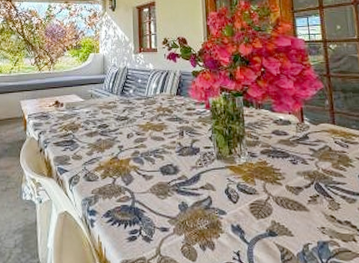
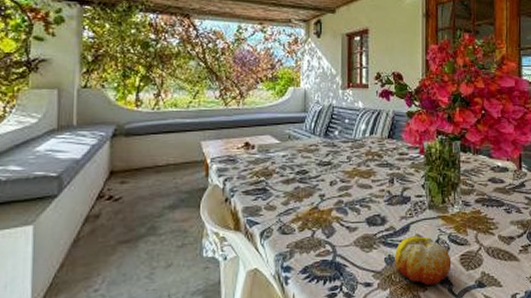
fruit: none [188,185,242,232] -> present [395,236,452,285]

